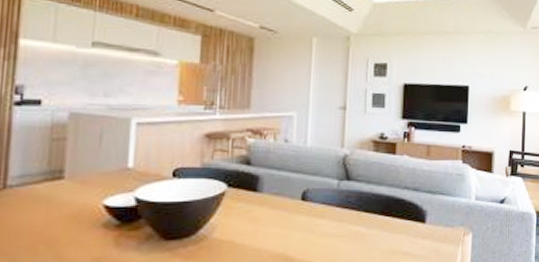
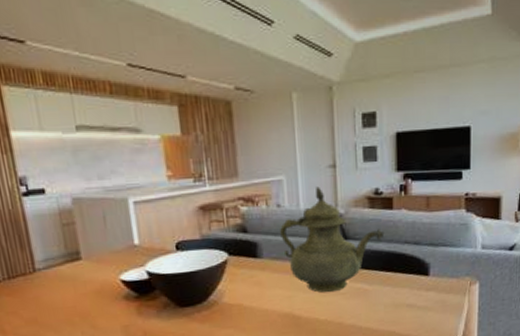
teapot: none [284,126,386,234] -> present [280,186,385,293]

